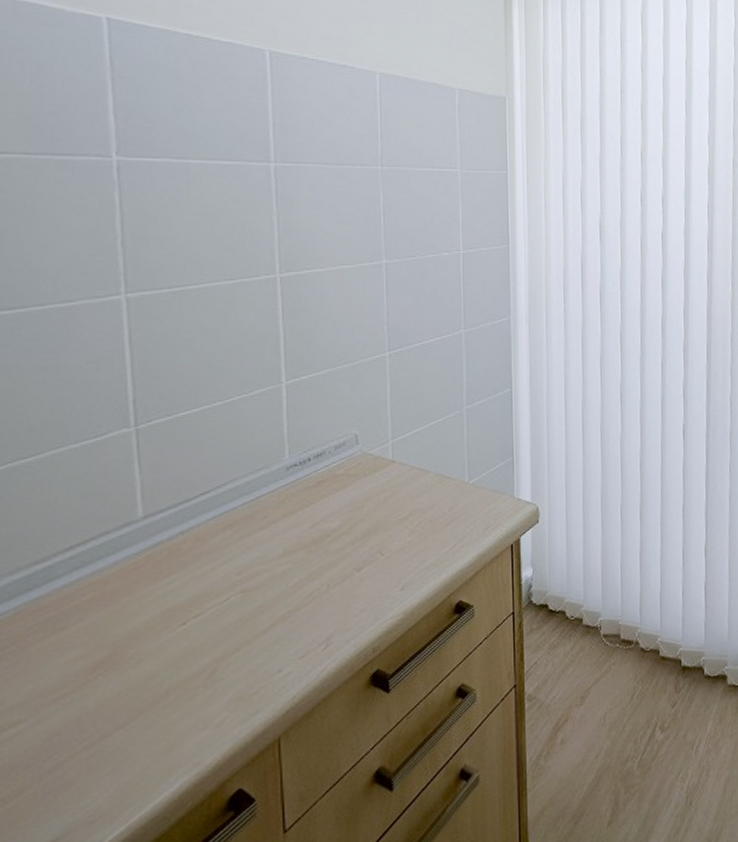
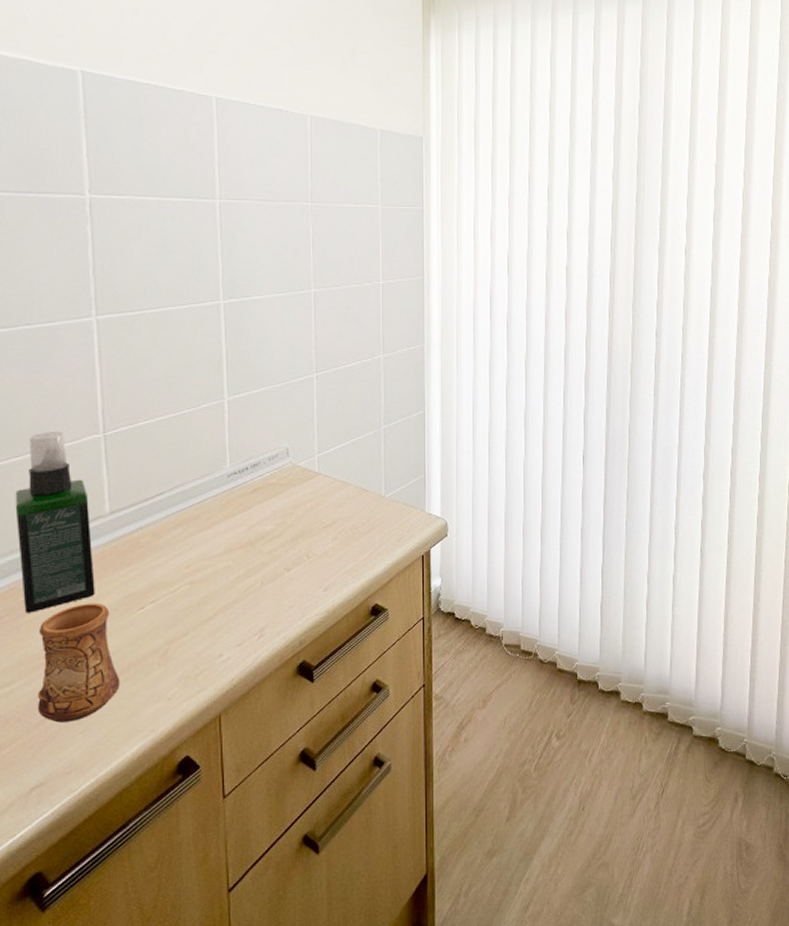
spray bottle: none [23,427,125,640] -> present [15,431,95,613]
cup: none [53,621,157,765] -> present [38,602,120,723]

